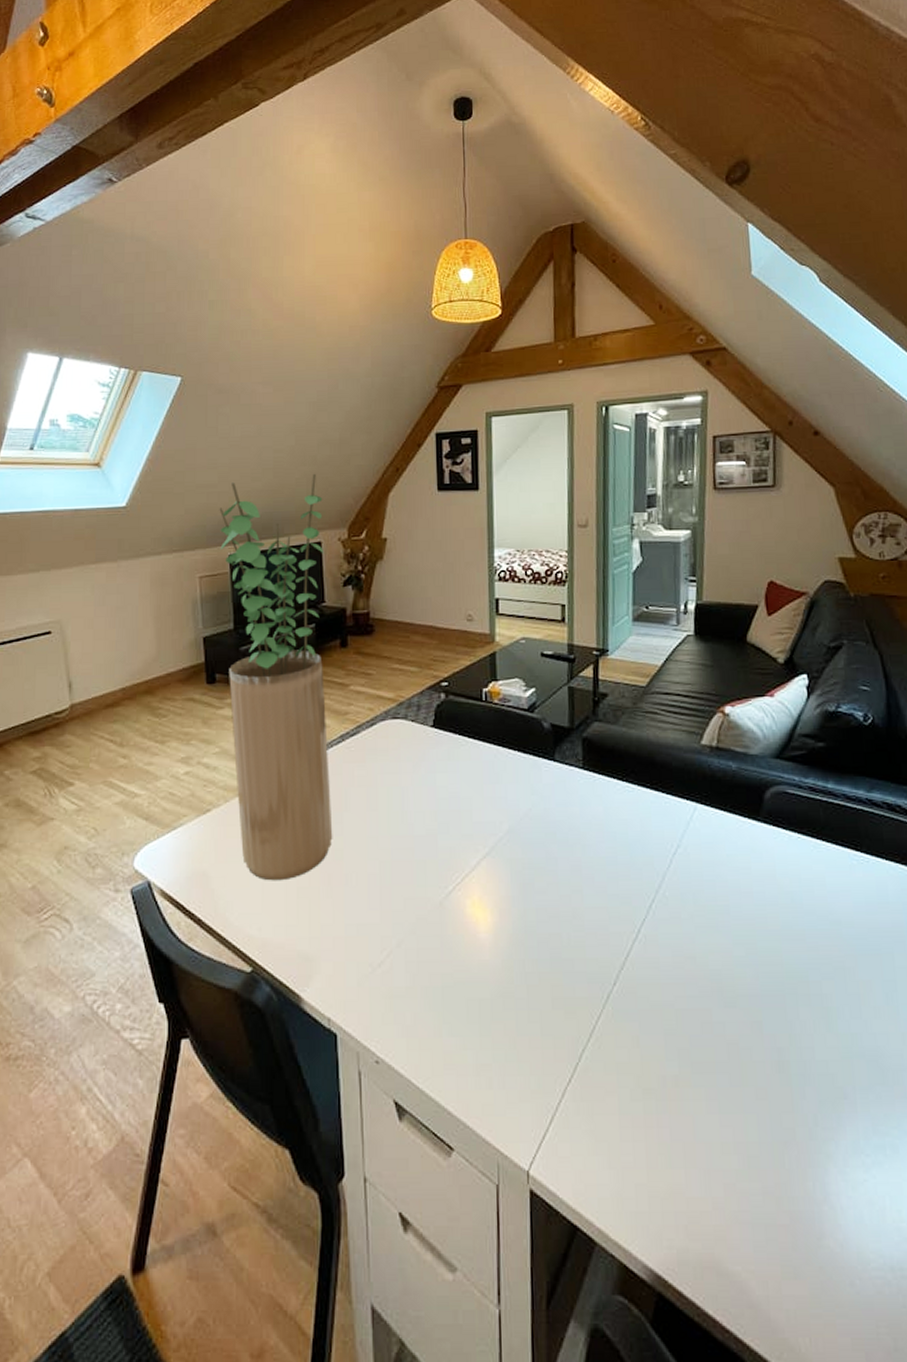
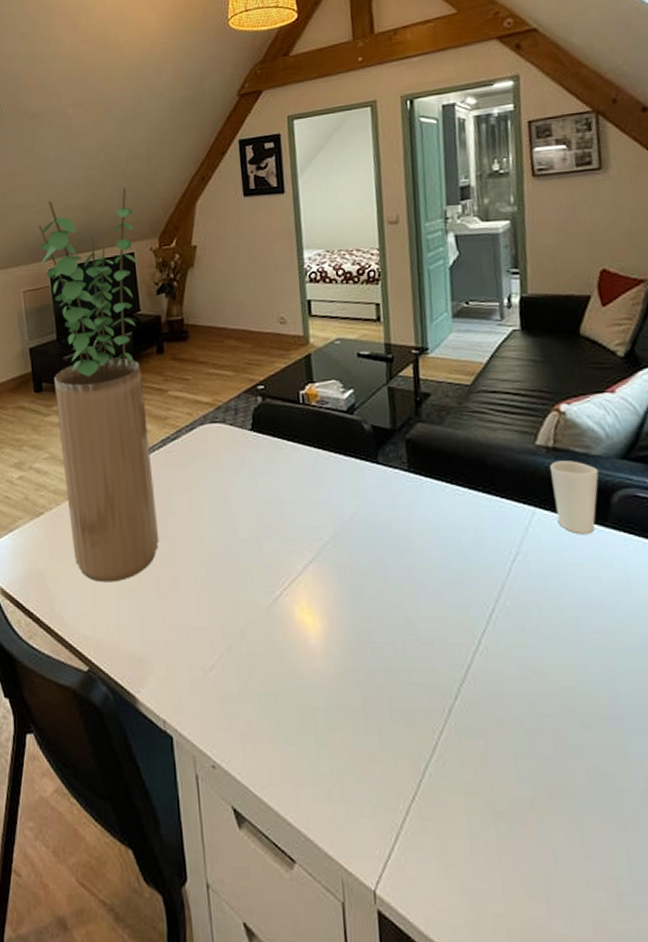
cup: none [713,759,755,829] -> present [550,460,599,535]

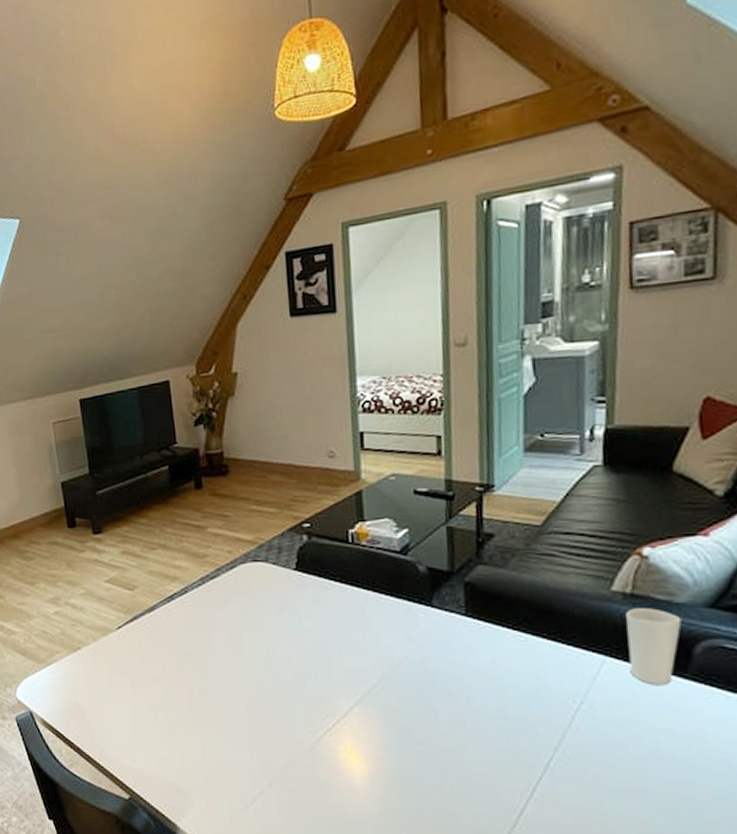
vase: present [38,187,159,583] -> none [66,308,199,717]

